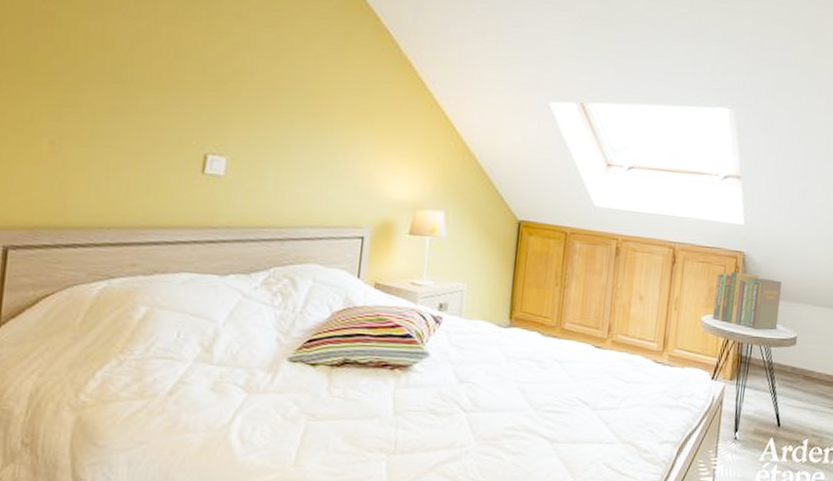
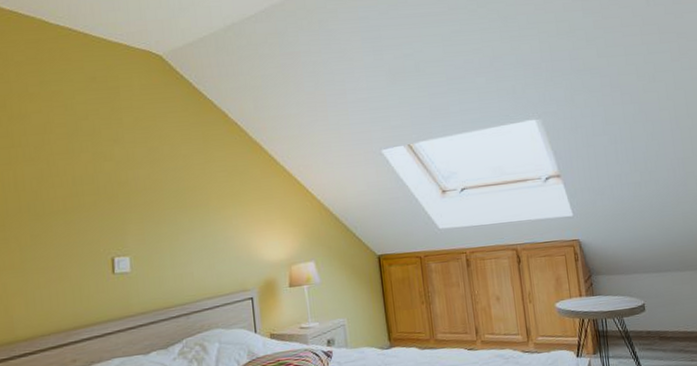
books: present [712,271,782,330] -> none [560,256,625,306]

